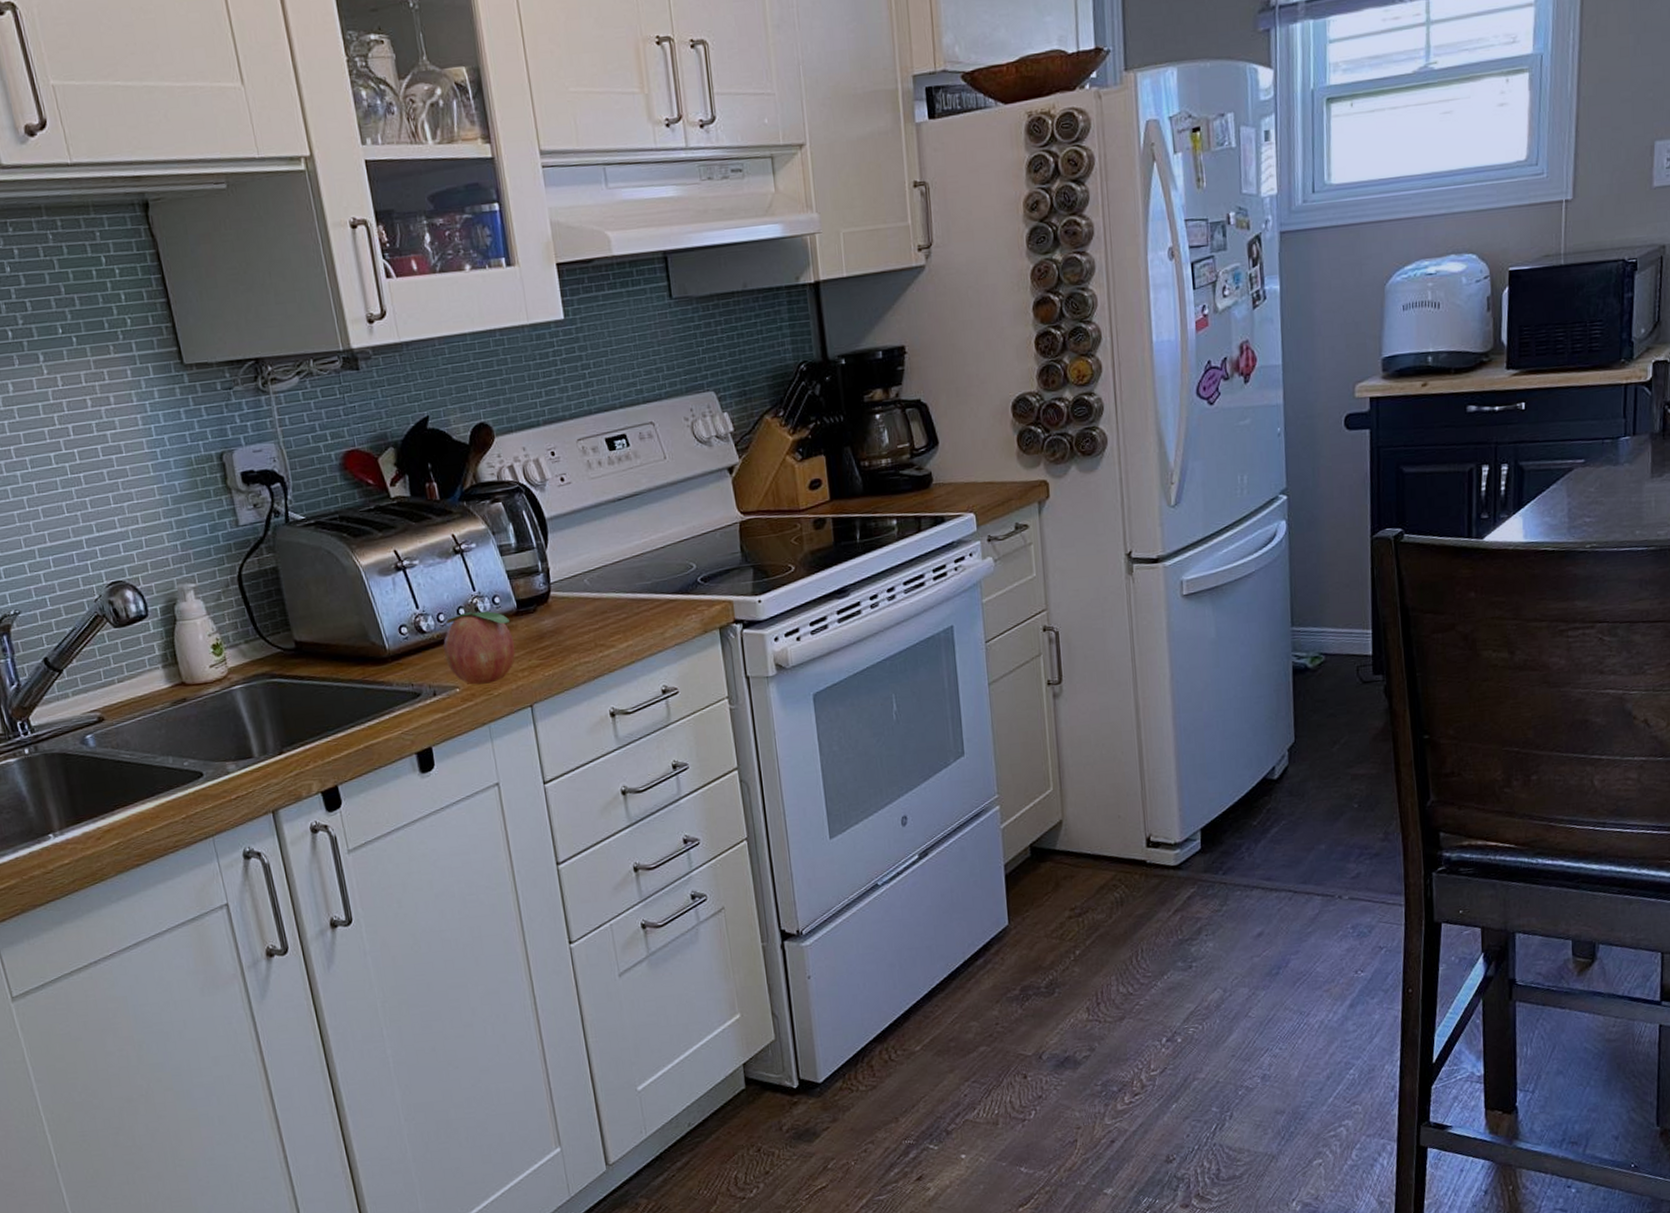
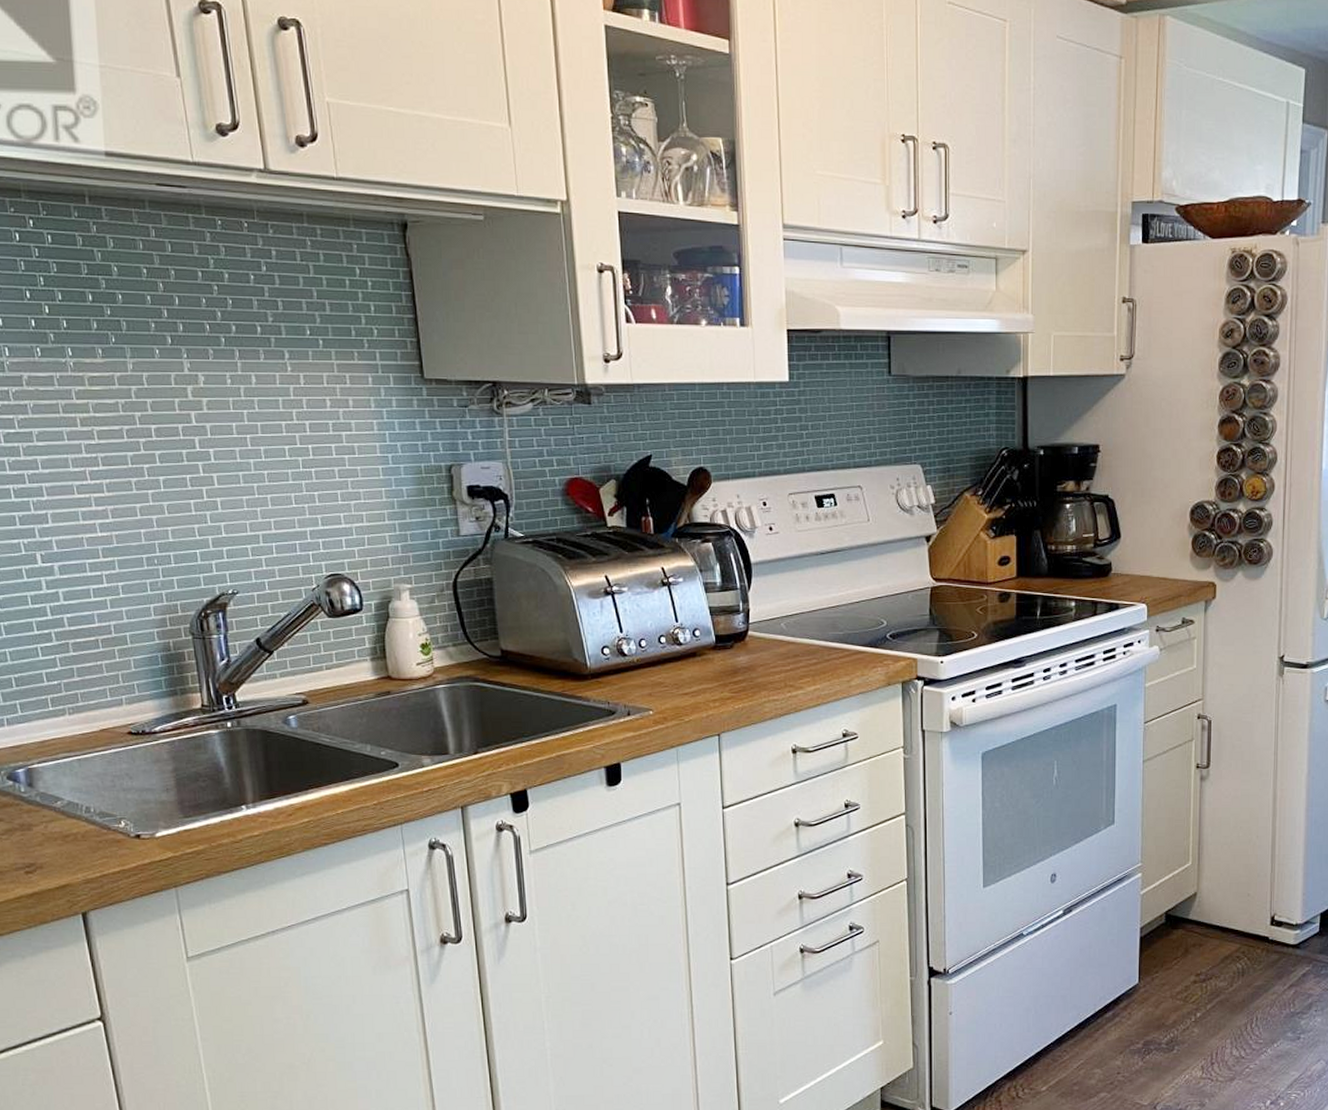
fruit: present [443,603,516,685] -> none [642,633,710,709]

